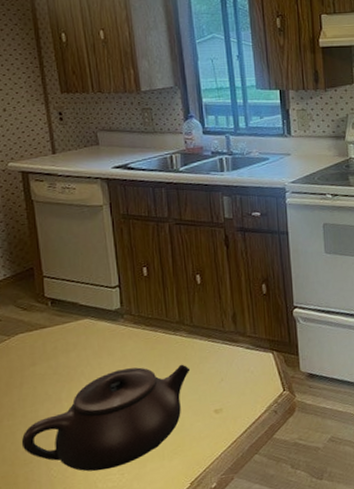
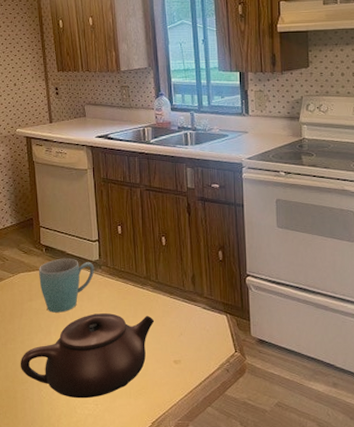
mug: none [43,310,116,376] -> present [39,258,95,313]

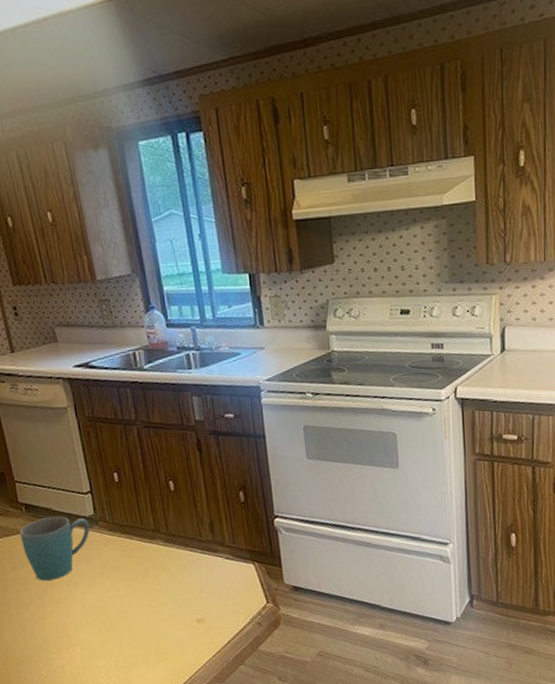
teapot: present [20,313,155,399] -> none [10,573,170,674]

